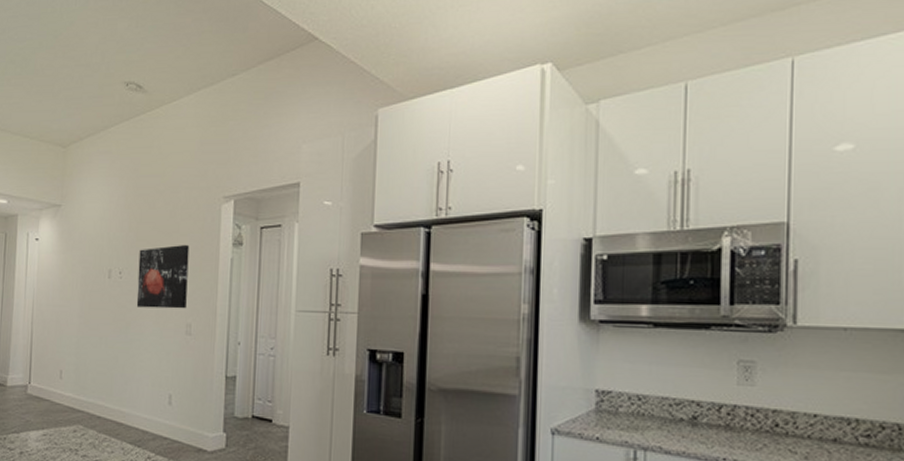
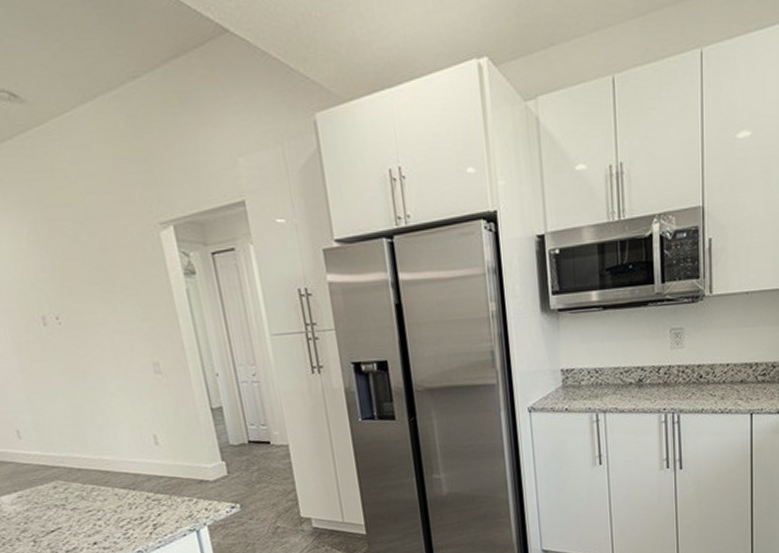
wall art: present [136,244,190,309] -> none [73,279,148,353]

